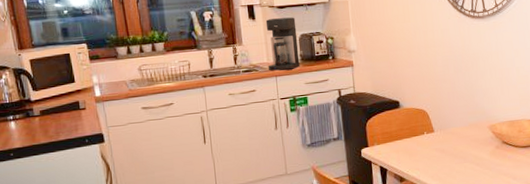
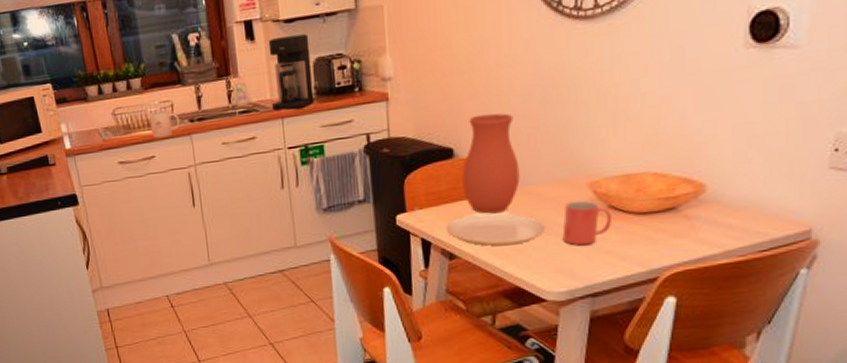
mug: none [170,68,196,90] -> present [149,110,181,139]
plate: none [396,147,464,171] -> present [445,212,547,246]
vase: none [406,77,445,148] -> present [462,113,520,214]
mug: none [475,138,505,170] -> present [562,200,611,246]

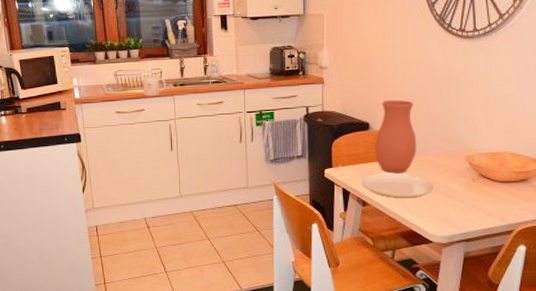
coffee maker: present [268,34,315,111] -> none [237,29,269,84]
mug: present [562,200,611,246] -> none [446,169,481,203]

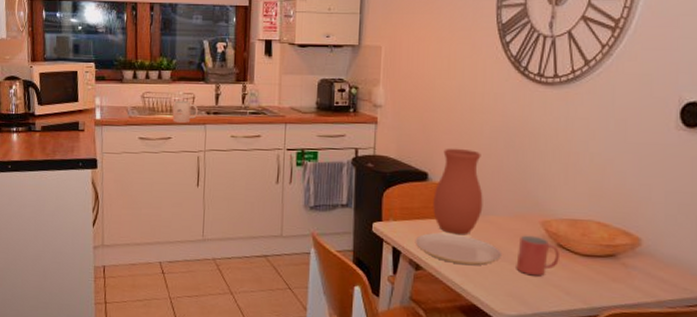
mug: none [446,169,481,203] -> present [516,235,559,276]

